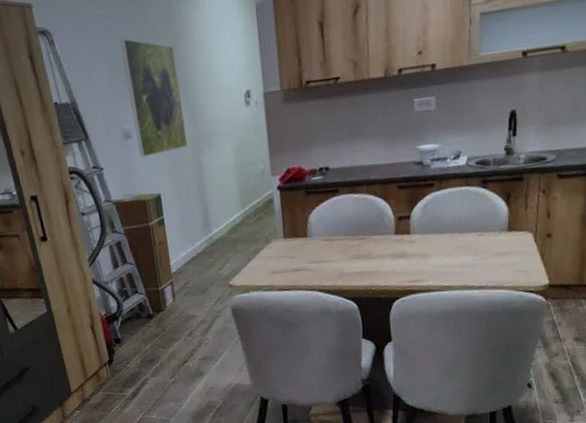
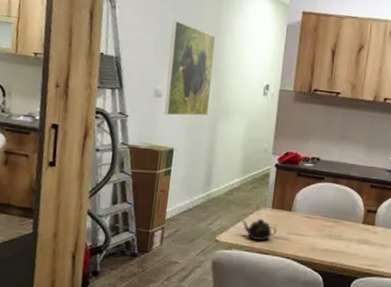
teapot: none [253,251,296,277] -> present [241,218,278,241]

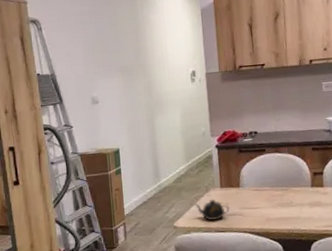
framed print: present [164,20,216,116] -> none [95,29,144,119]

